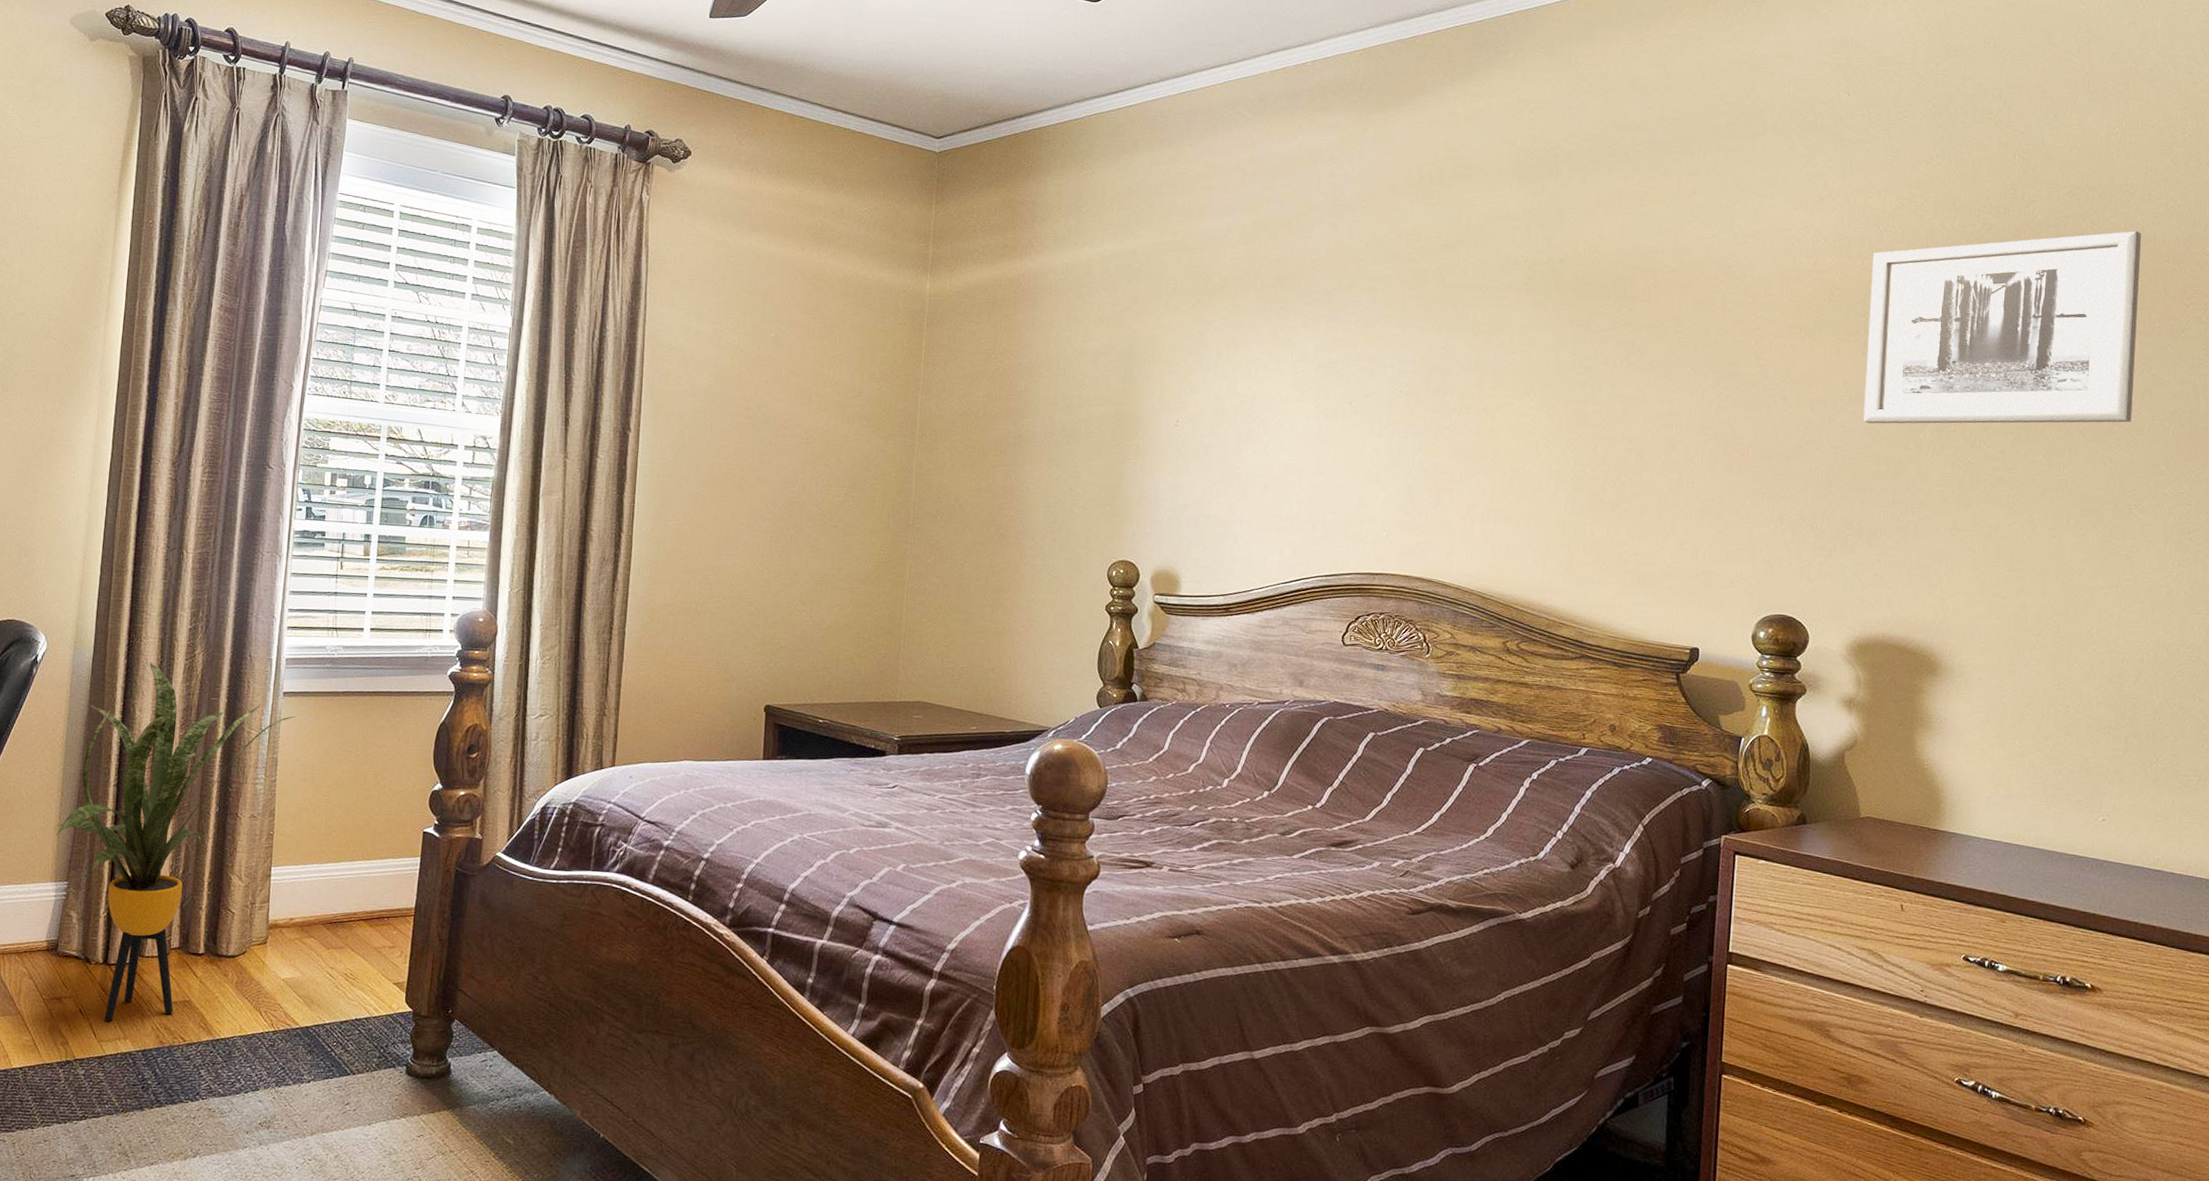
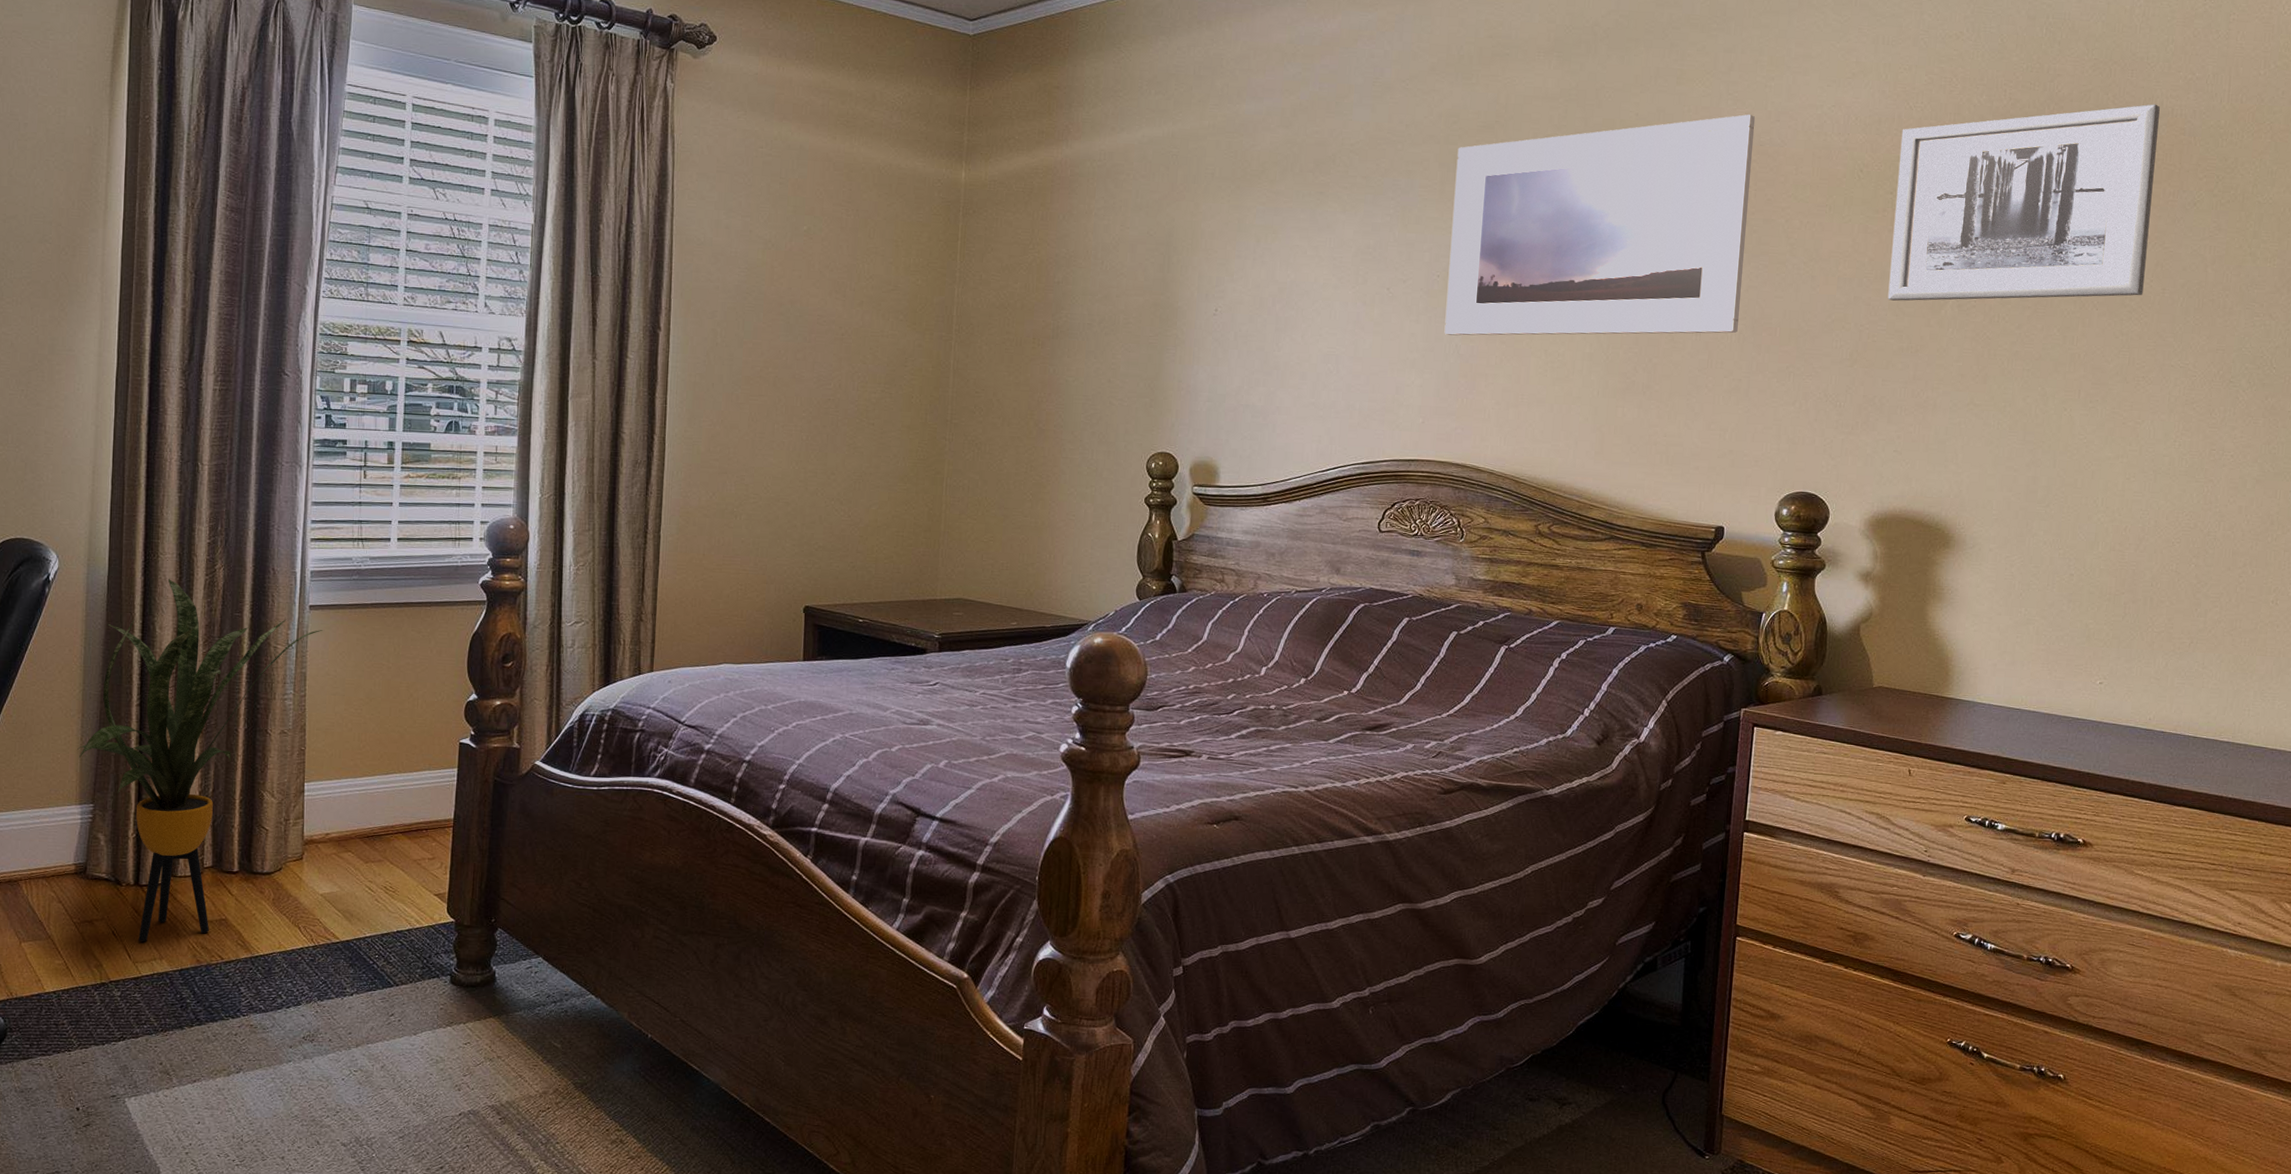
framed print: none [1407,236,1722,453] -> present [1444,114,1756,336]

